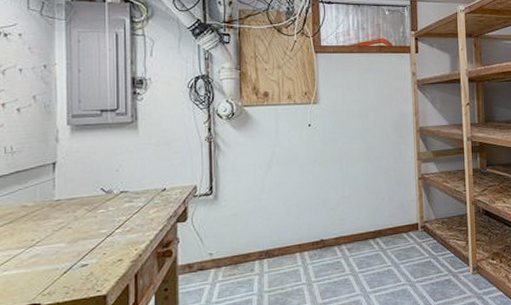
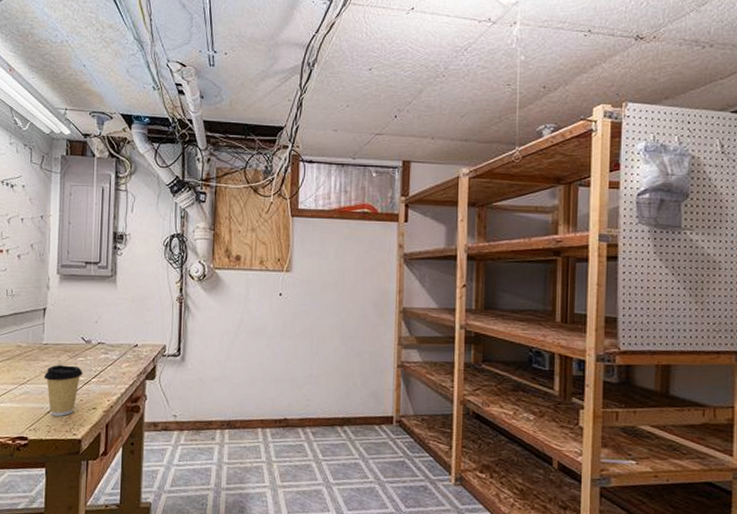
coffee cup: none [57,219,105,275] -> present [44,365,83,416]

